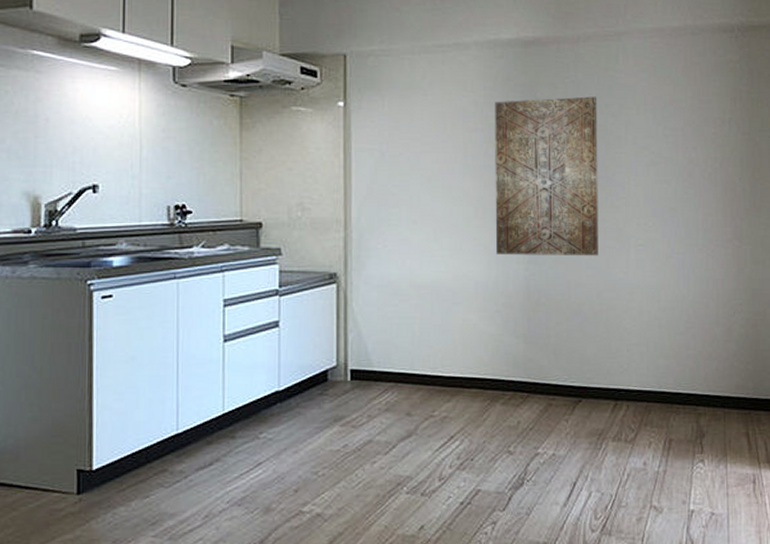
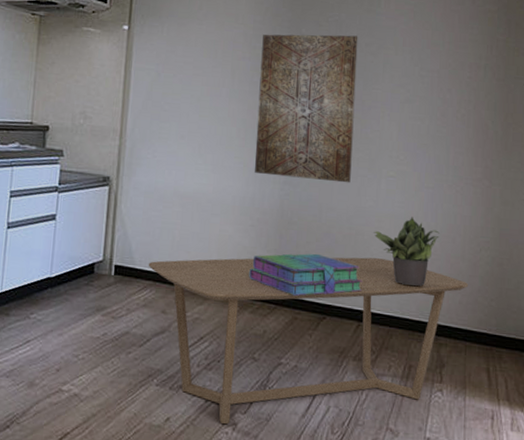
coffee table: none [387,332,724,524] -> present [148,257,469,424]
stack of books: none [498,334,617,381] -> present [249,253,362,296]
potted plant: none [625,286,693,357] -> present [373,217,440,286]

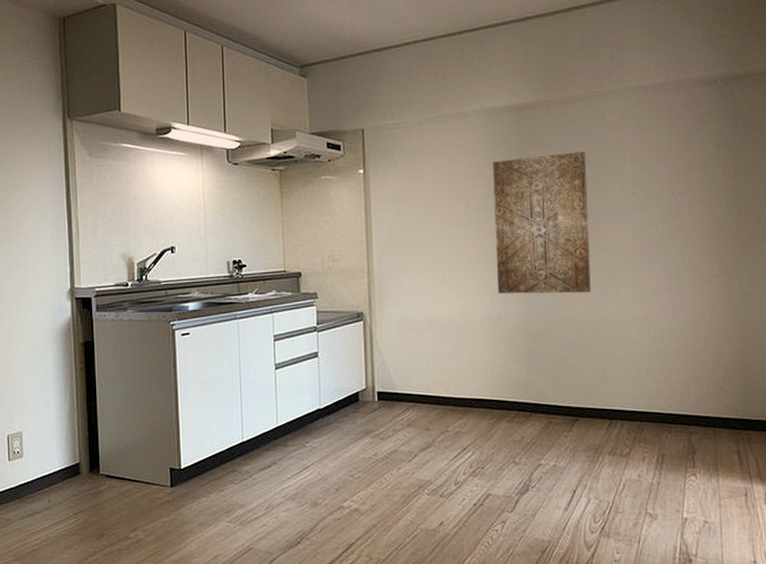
coffee table: present [148,257,469,424] -> none [408,360,714,522]
stack of books: present [249,253,362,296] -> none [502,361,611,402]
potted plant: present [373,217,440,286] -> none [617,318,682,382]

